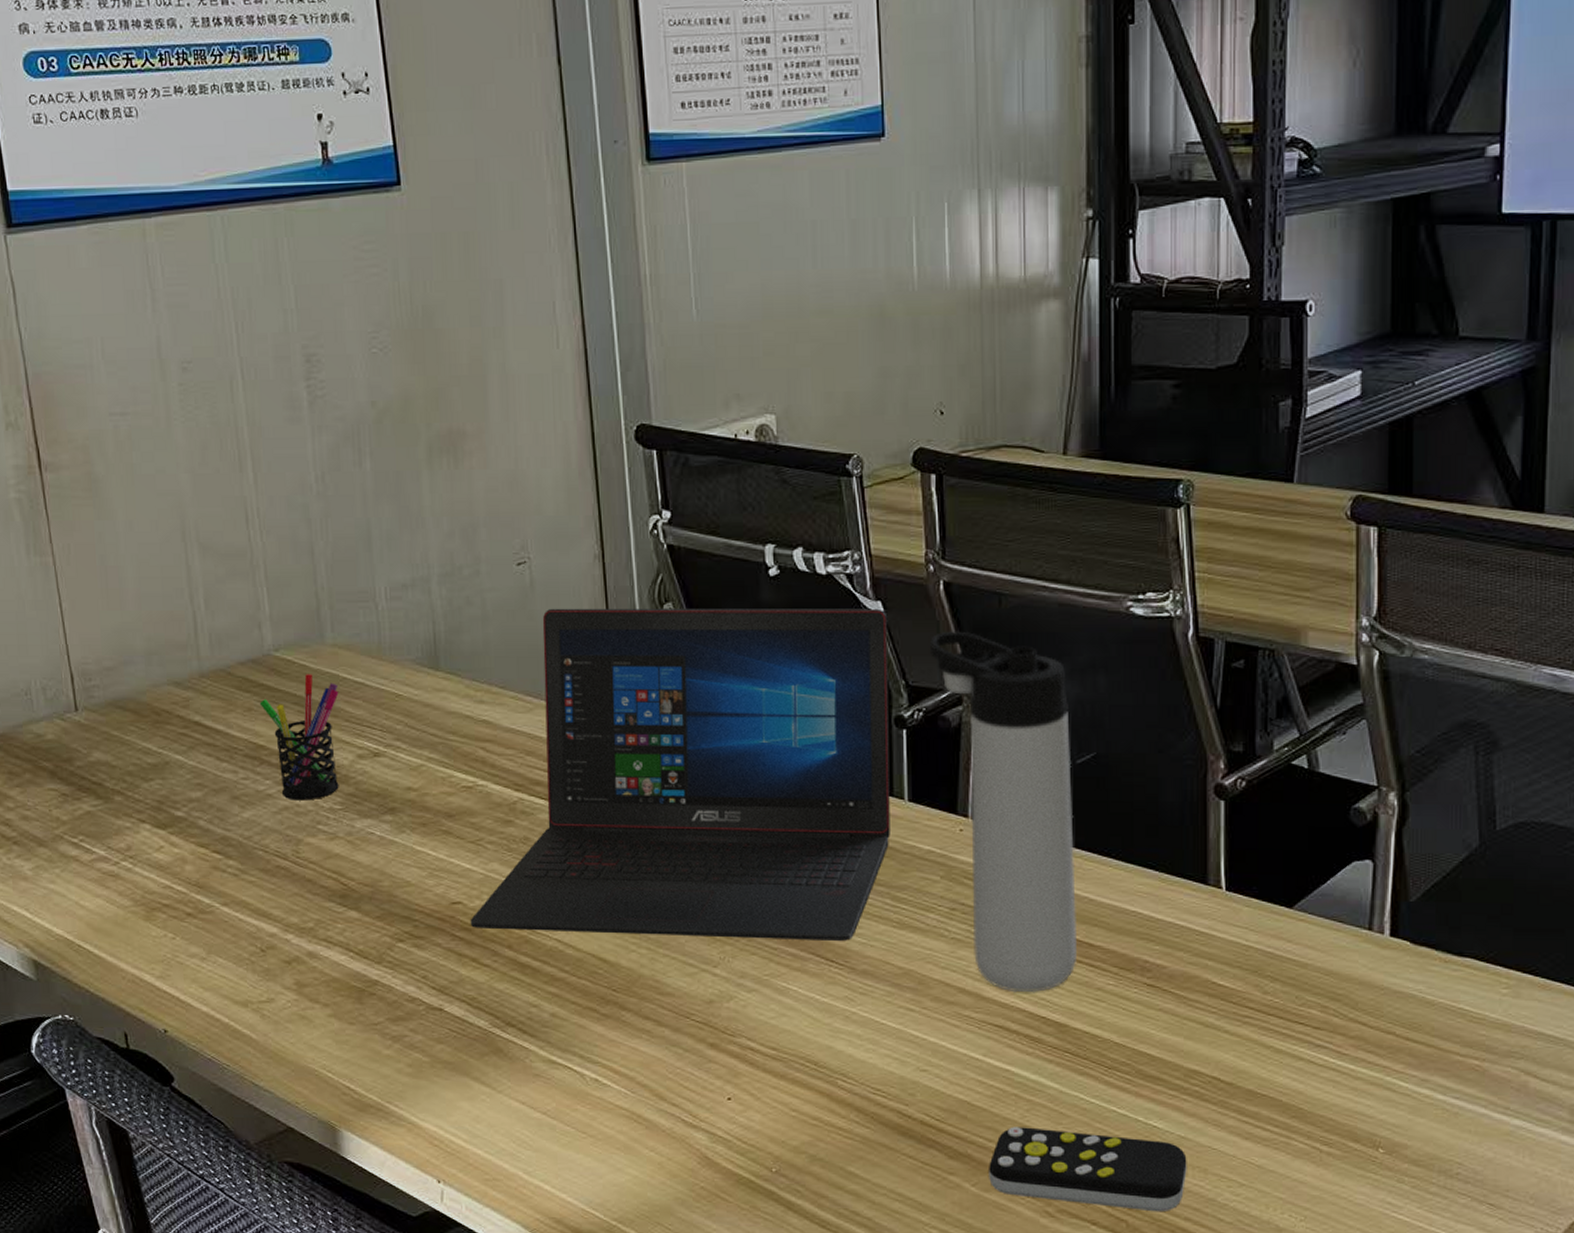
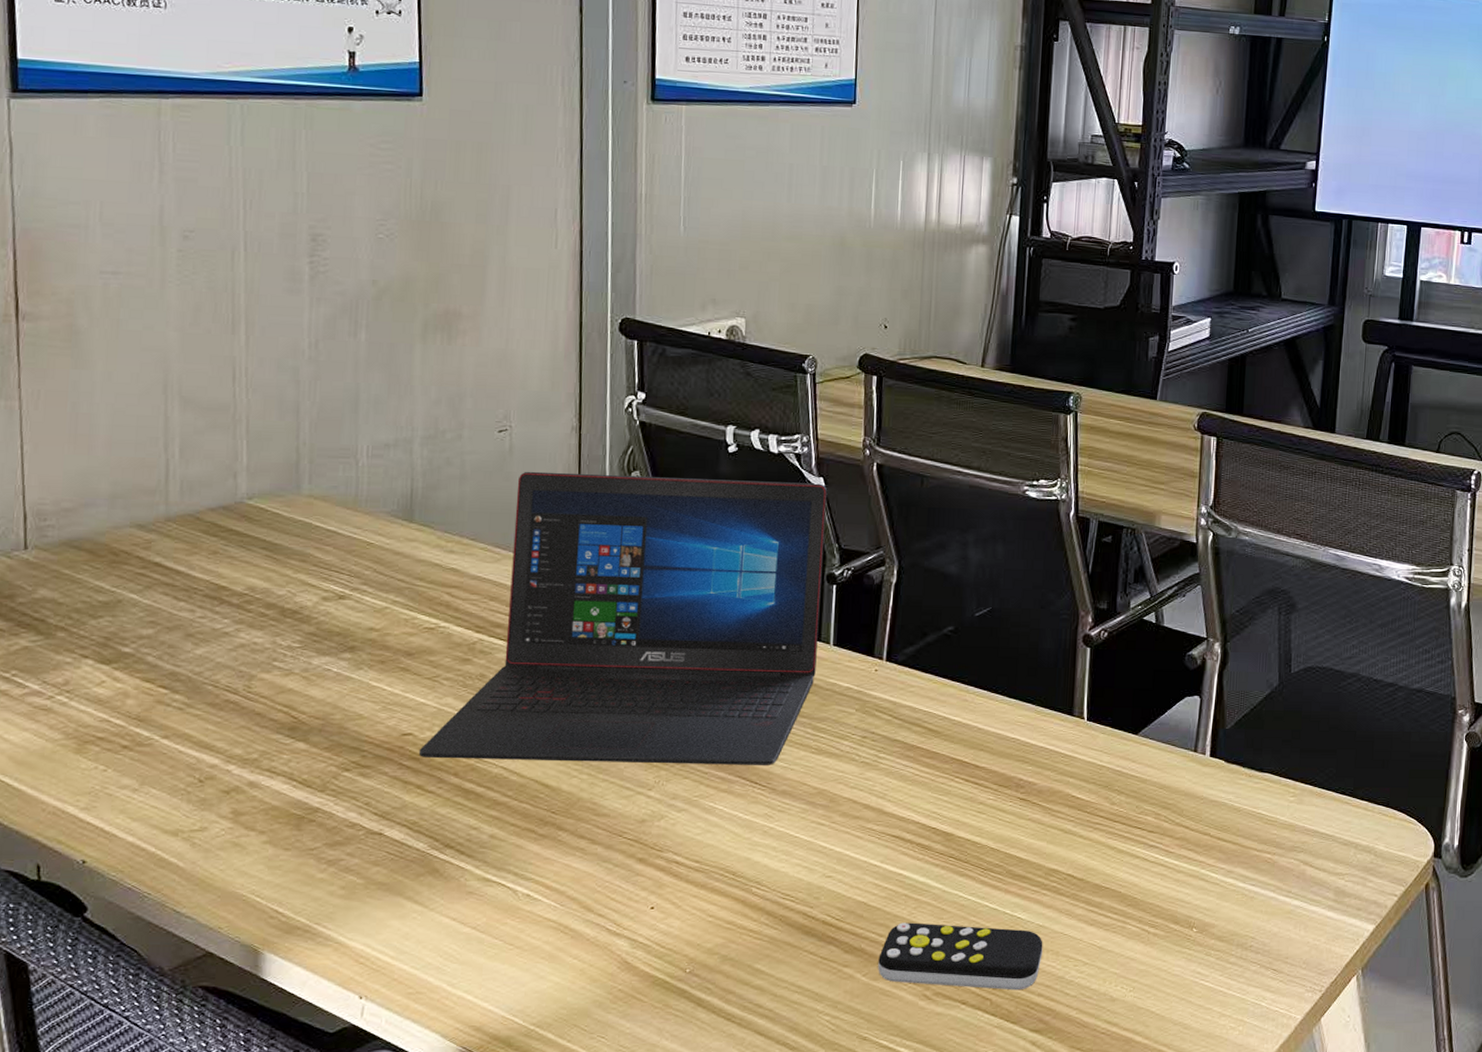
pen holder: present [259,674,339,801] -> none [226,521,310,639]
thermos bottle: present [929,631,1078,993] -> none [860,504,972,808]

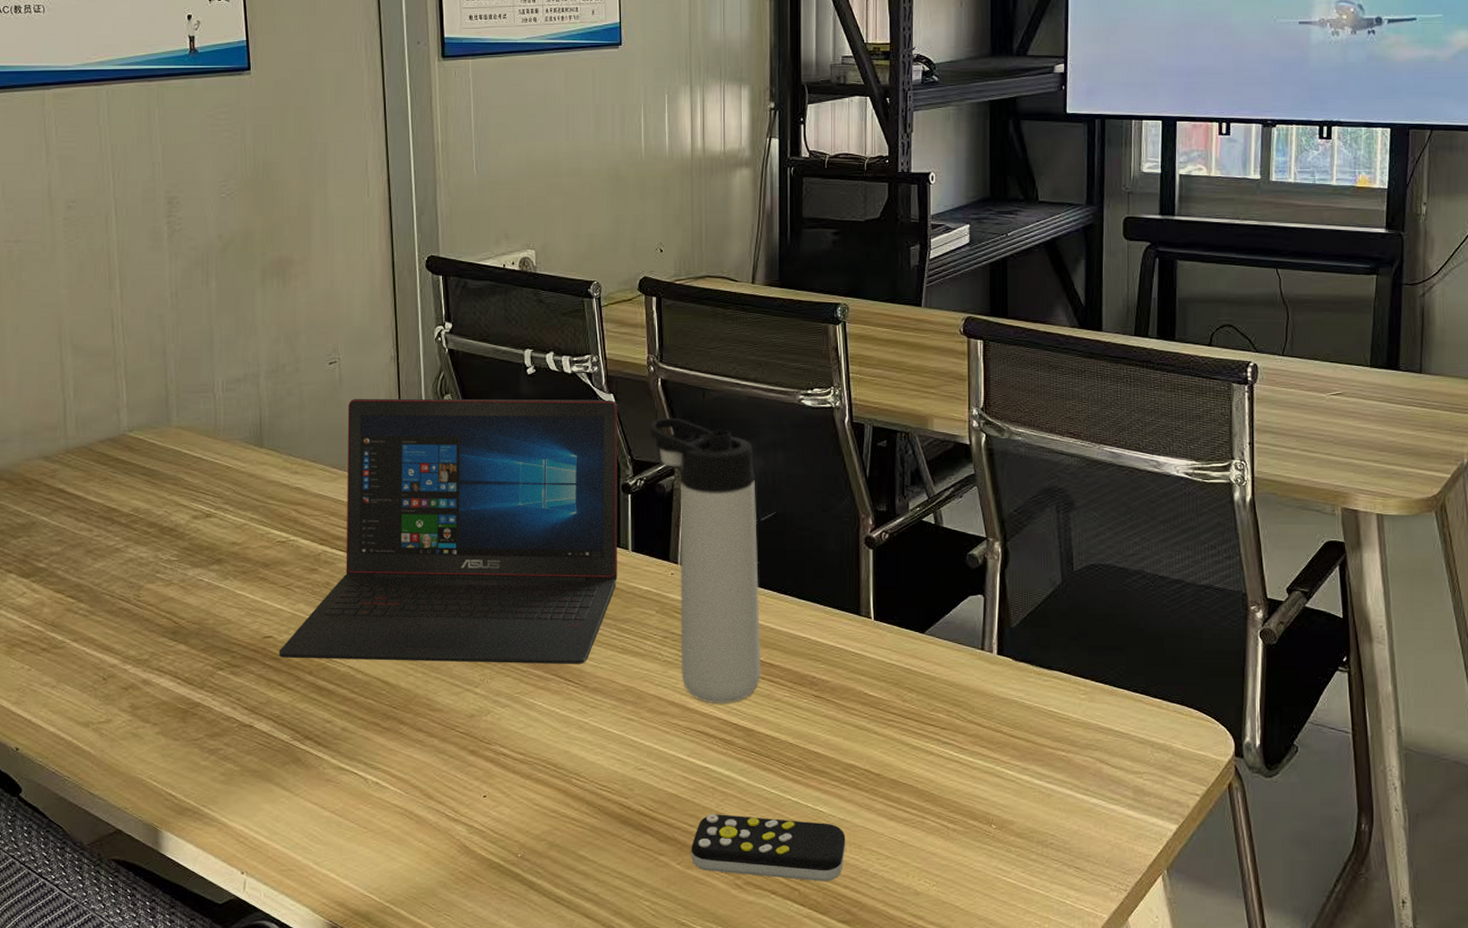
thermos bottle: none [860,504,972,808] -> present [649,417,761,704]

